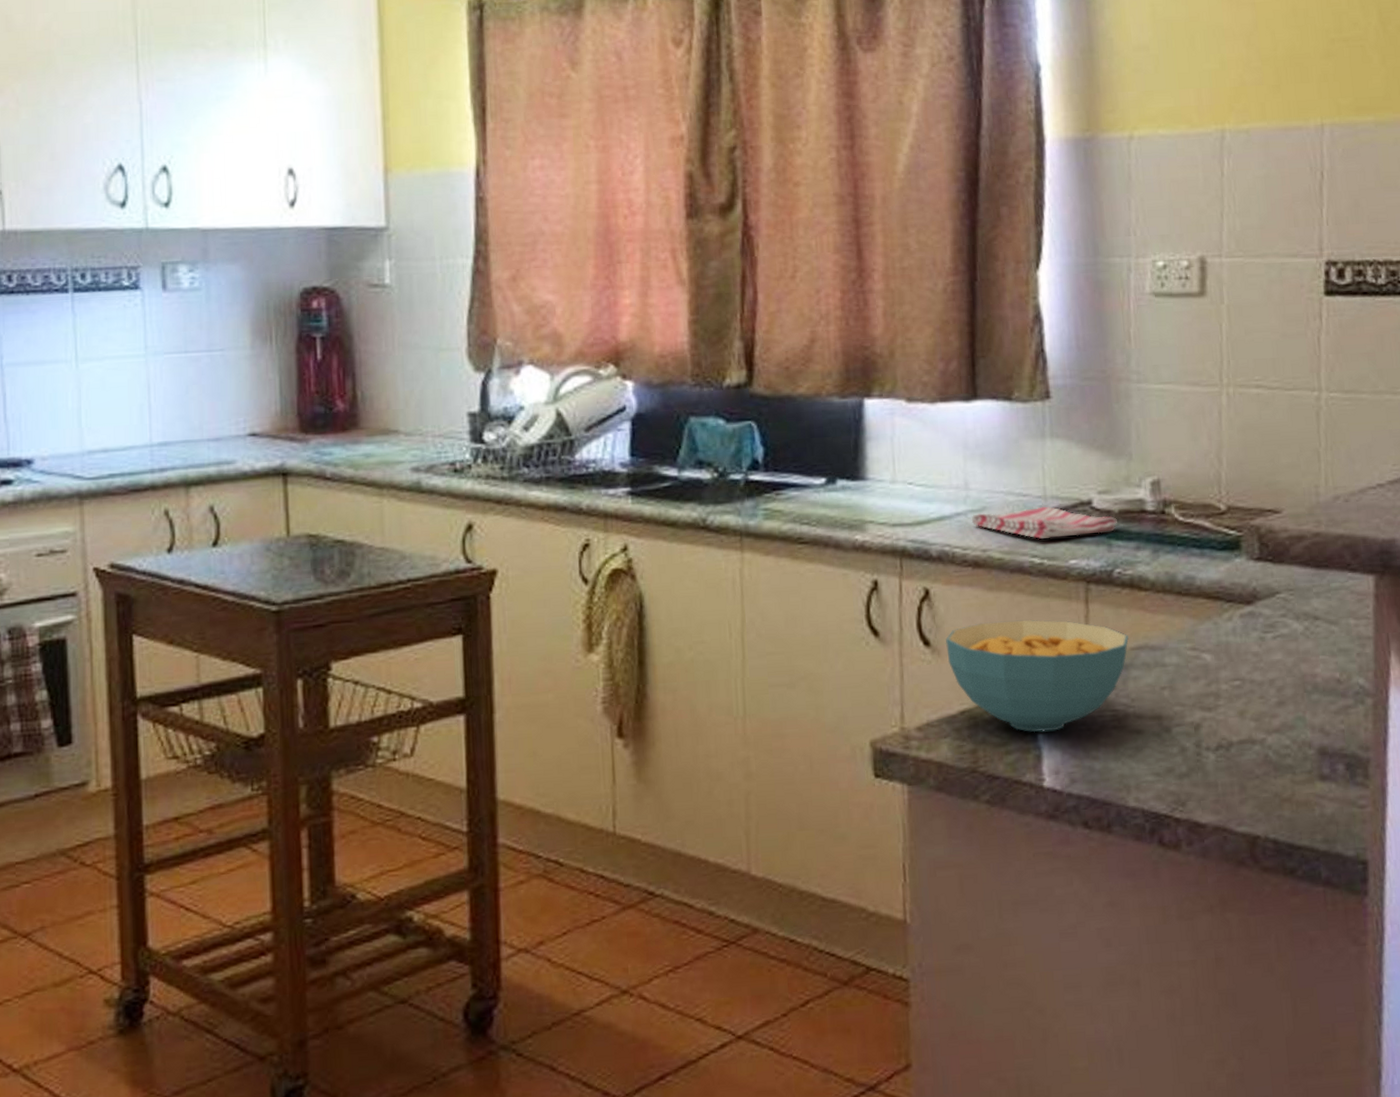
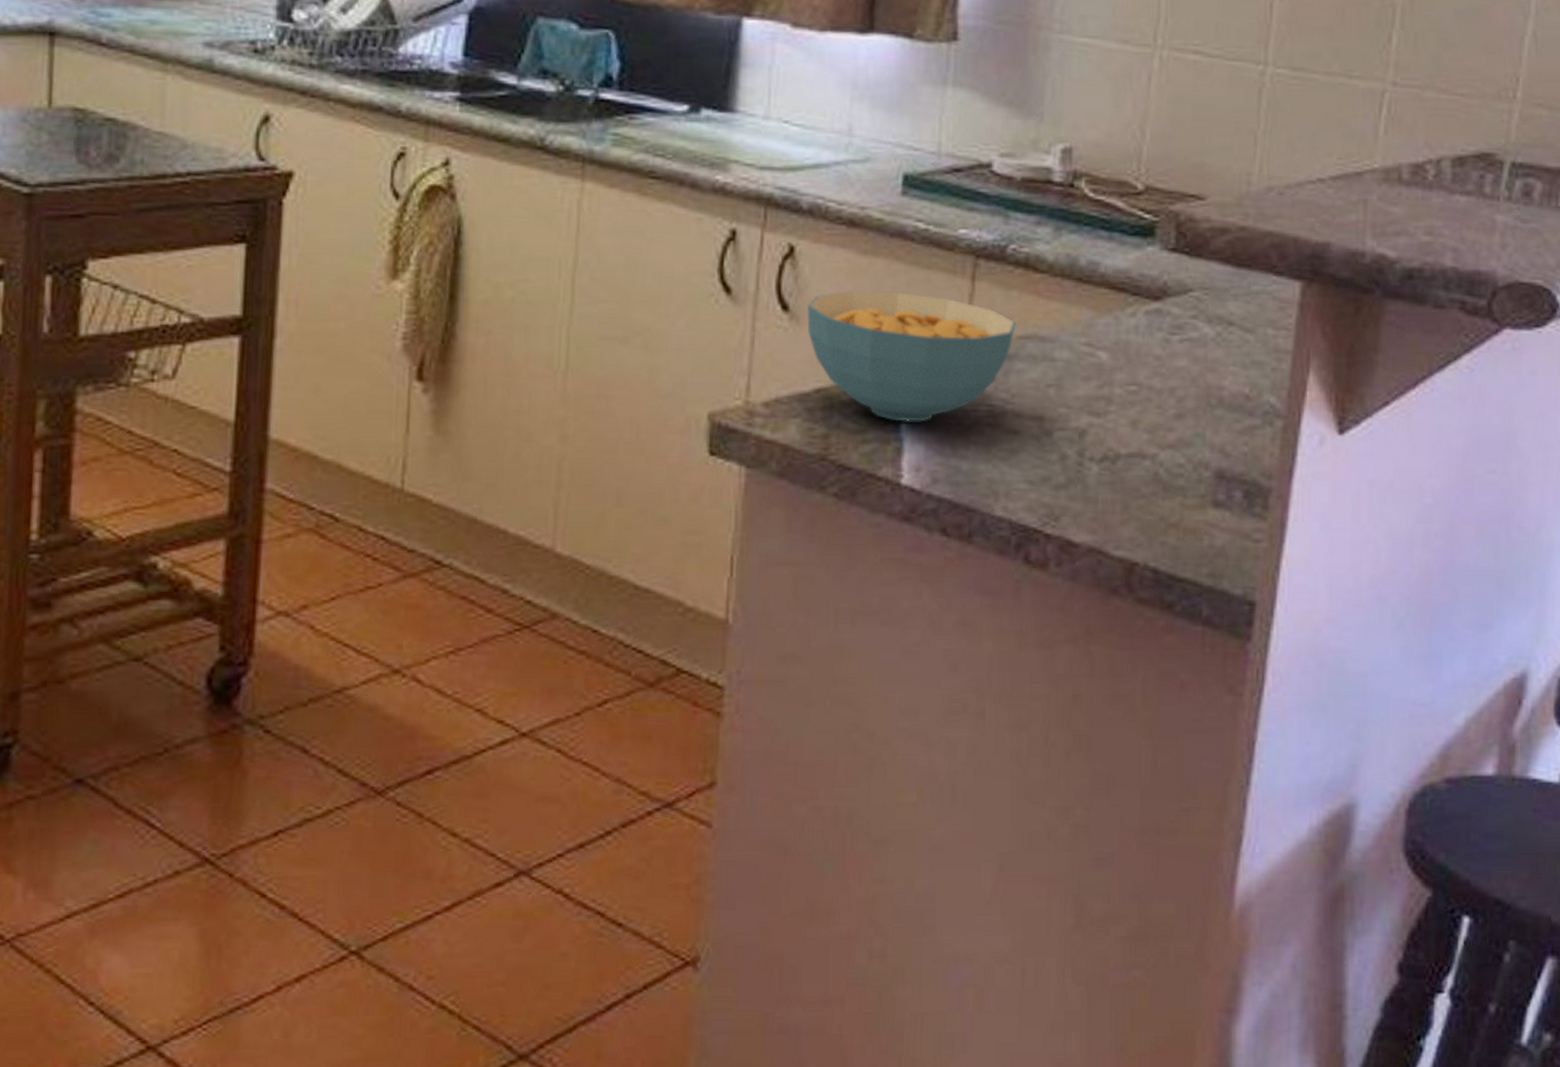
dish towel: present [971,506,1117,539] -> none [851,164,1018,202]

